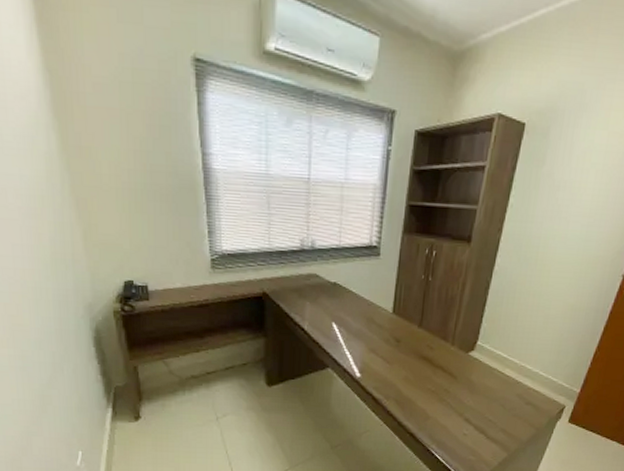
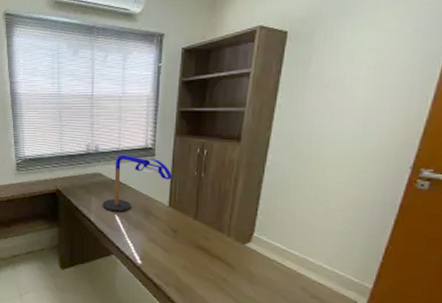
desk lamp: none [317,252,398,320] -> present [102,154,172,212]

